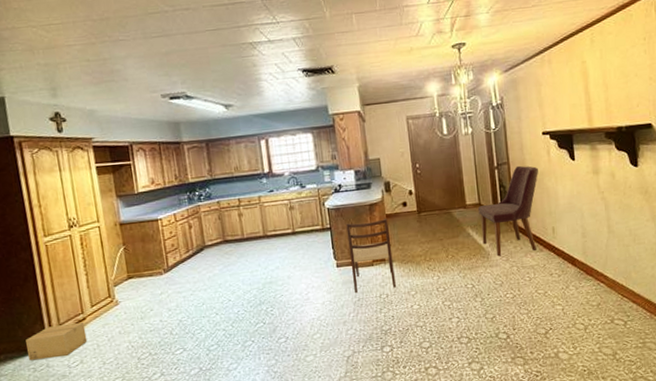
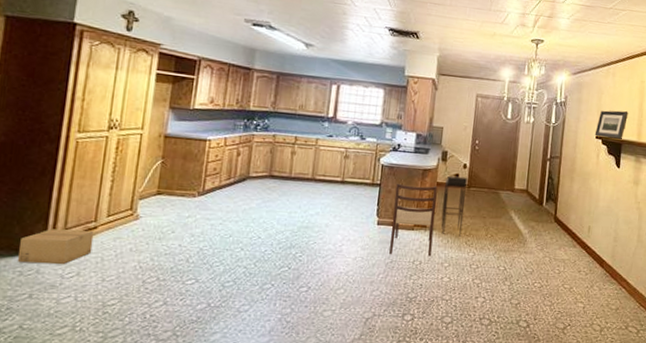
bar stool: none [394,203,422,264] -> present [440,175,468,237]
chair: present [477,165,538,257] -> none [522,162,586,245]
picture frame: none [540,98,574,133] -> present [594,110,628,139]

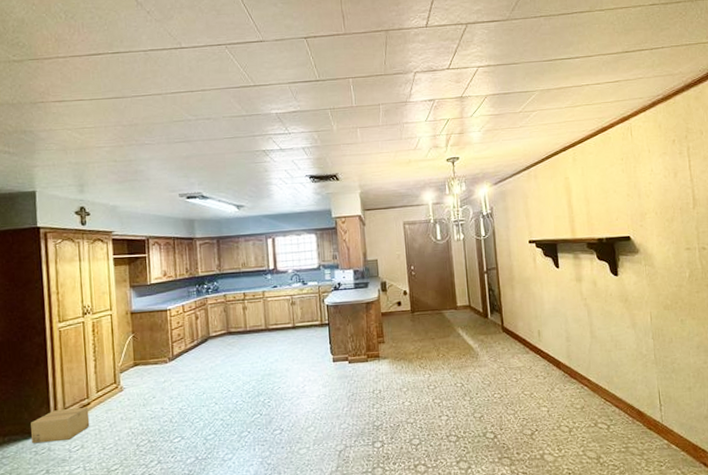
chair: present [389,183,438,257] -> none [343,317,388,389]
bar stool: present [440,175,468,237] -> none [389,303,414,361]
picture frame: present [594,110,628,139] -> none [527,211,558,241]

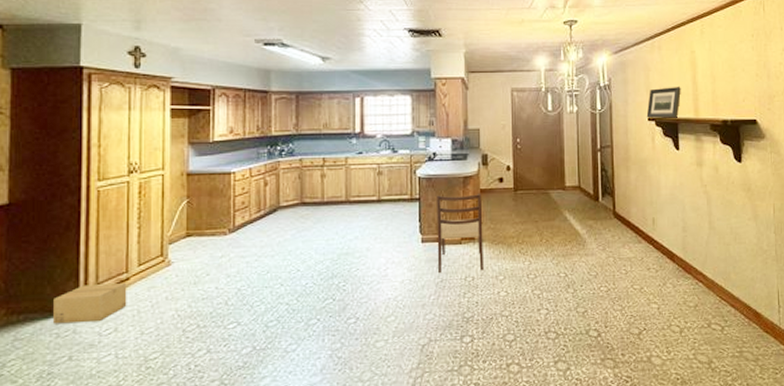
chair: none [343,317,388,389] -> present [437,194,483,274]
picture frame: none [527,211,558,241] -> present [646,87,681,118]

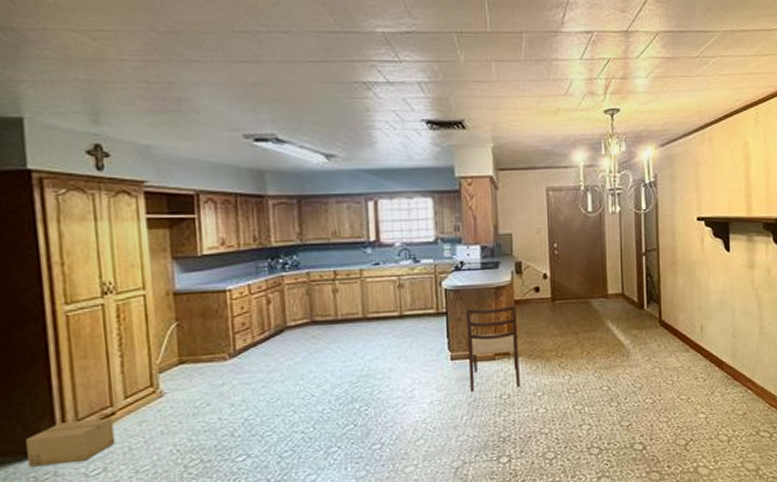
picture frame: present [646,87,681,118] -> none [695,183,733,218]

